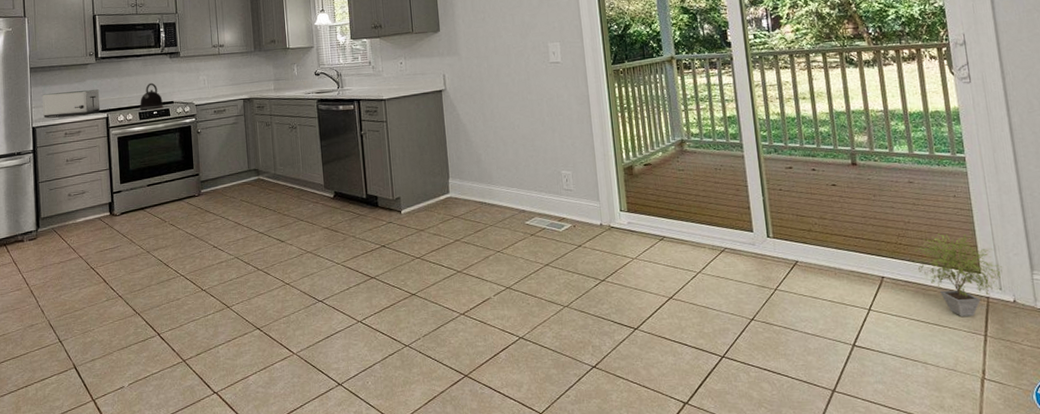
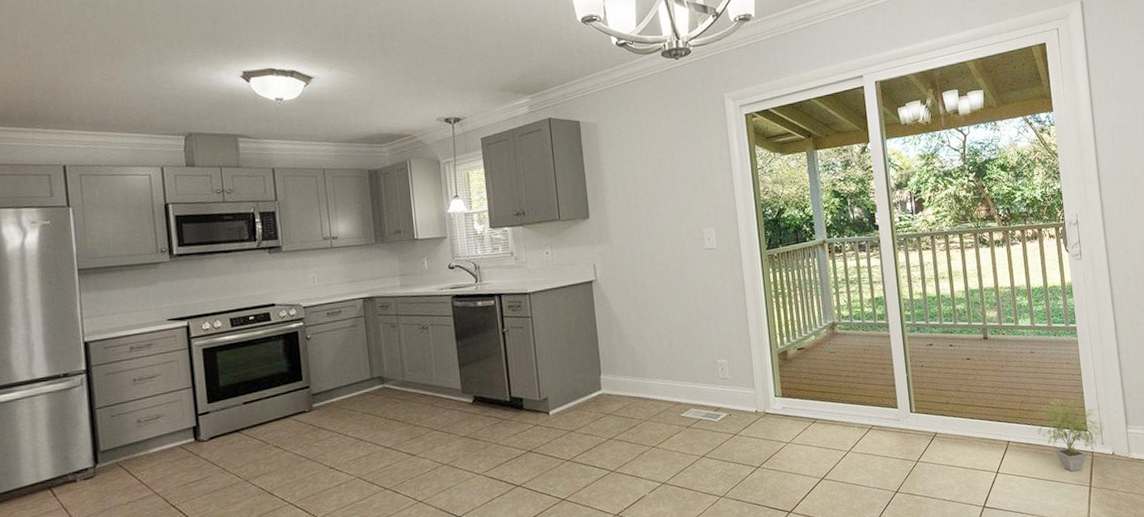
toaster: present [42,89,101,119] -> none [97,293,178,331]
kettle: present [139,82,163,111] -> none [230,282,262,316]

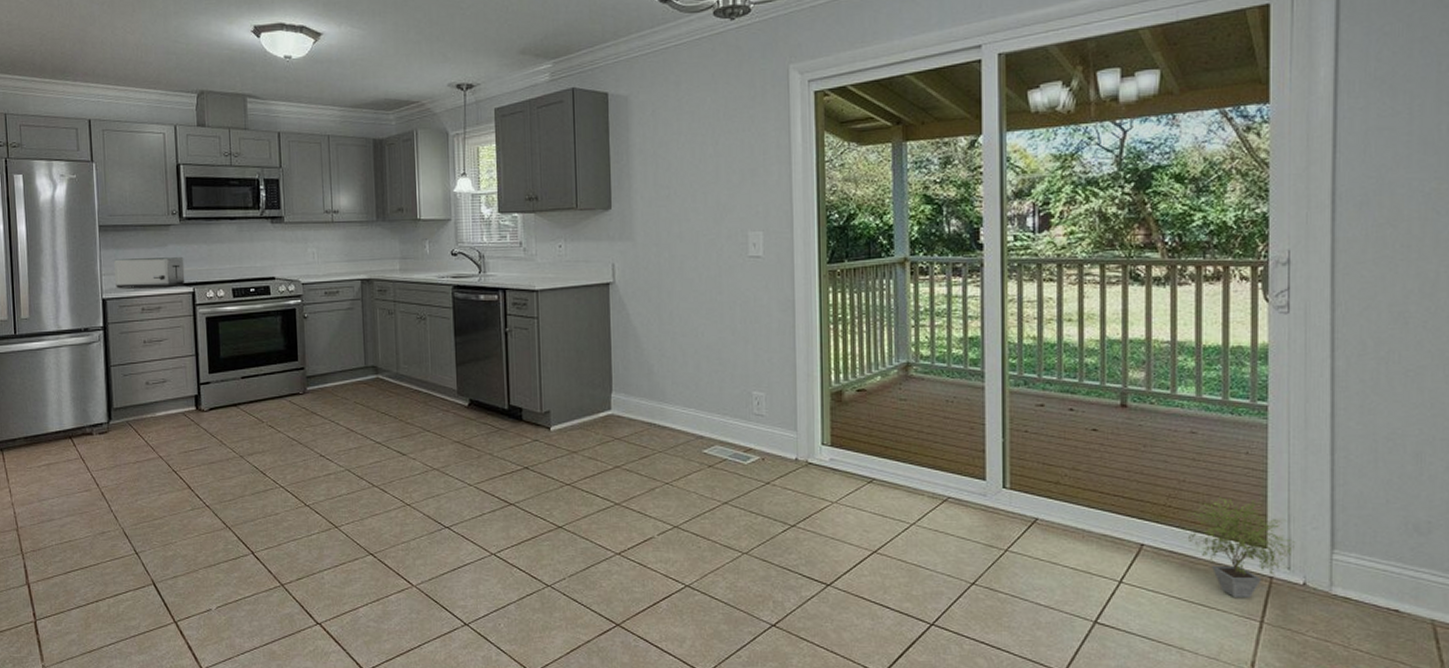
toaster: none [97,293,178,331] -> present [114,257,185,289]

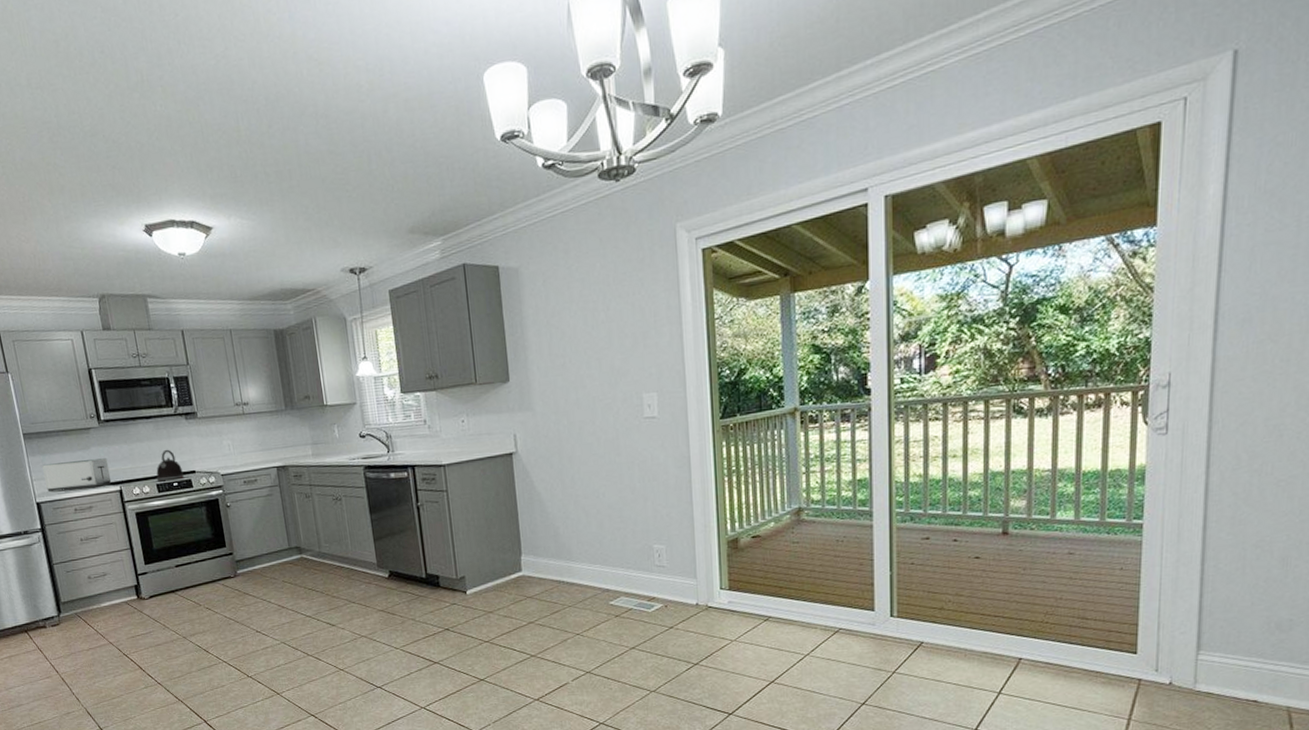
kettle: none [233,252,262,286] -> present [156,449,184,482]
potted plant: present [1182,497,1294,599] -> none [1058,610,1163,701]

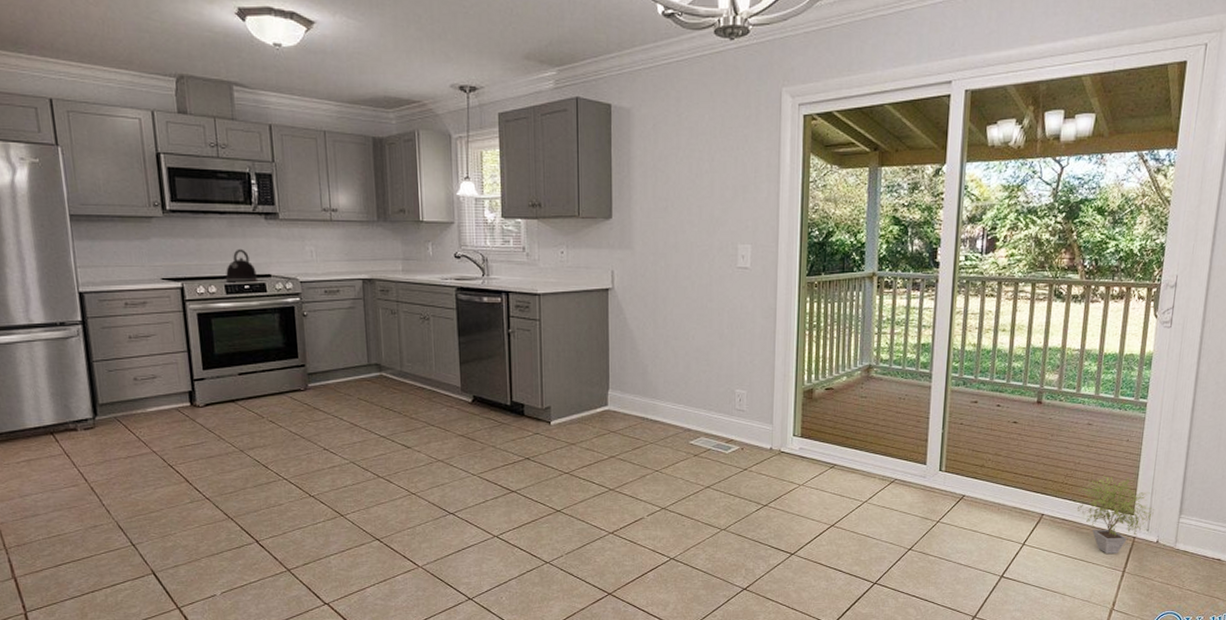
toaster: present [42,458,112,493] -> none [90,251,172,283]
potted plant: none [1058,610,1163,701] -> present [1073,476,1154,555]

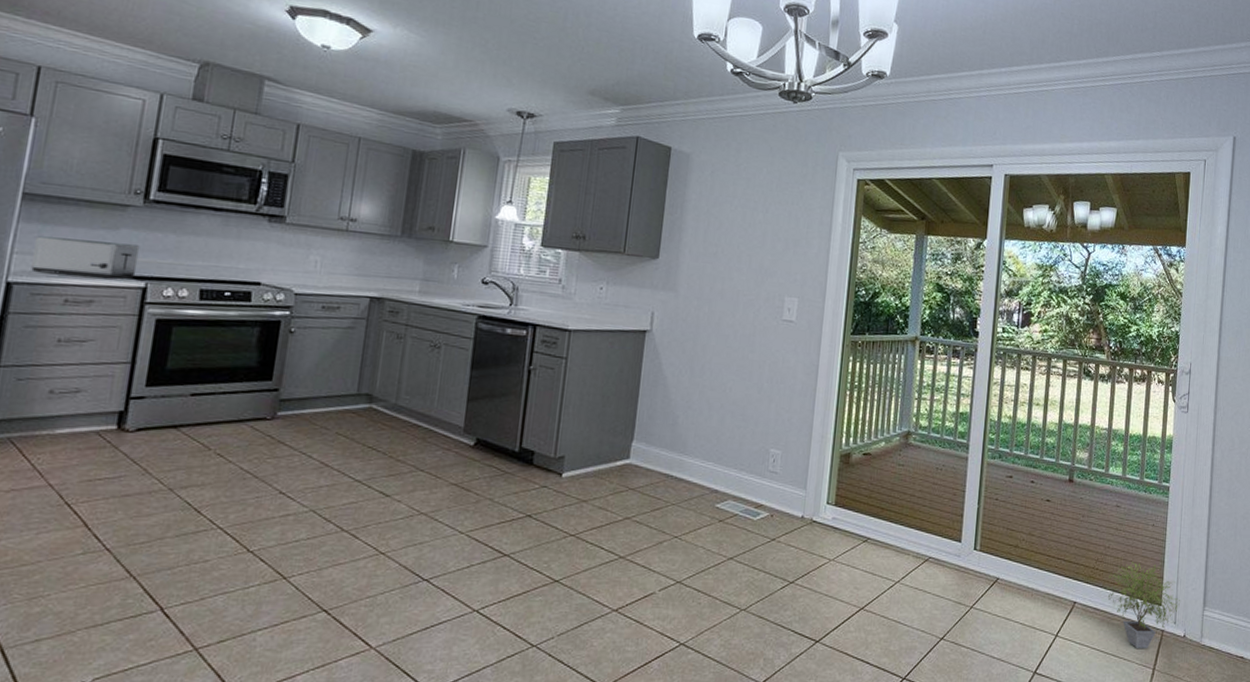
toaster: none [90,251,172,283] -> present [31,236,141,279]
kettle: present [225,249,257,283] -> none [202,250,244,290]

